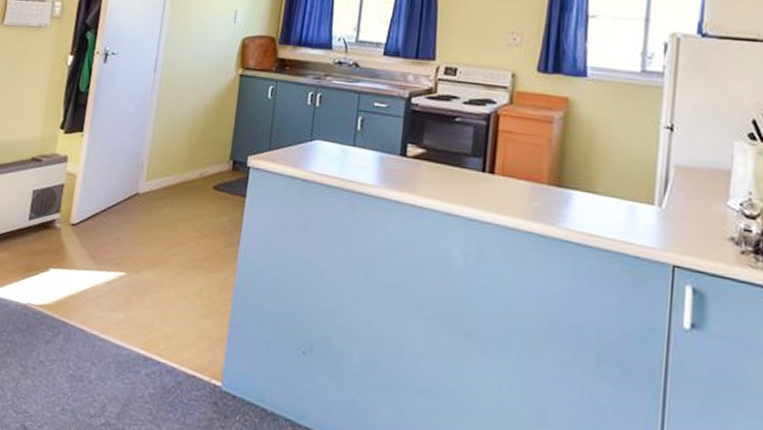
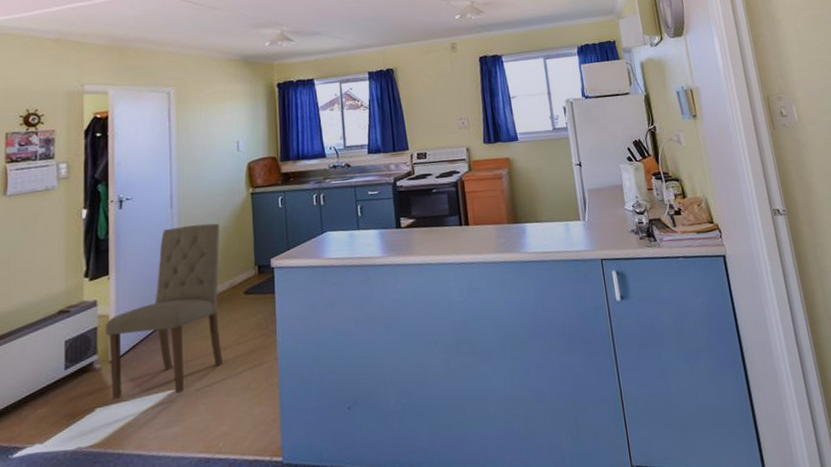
dining chair: none [67,95,201,279] -> present [105,223,223,400]

